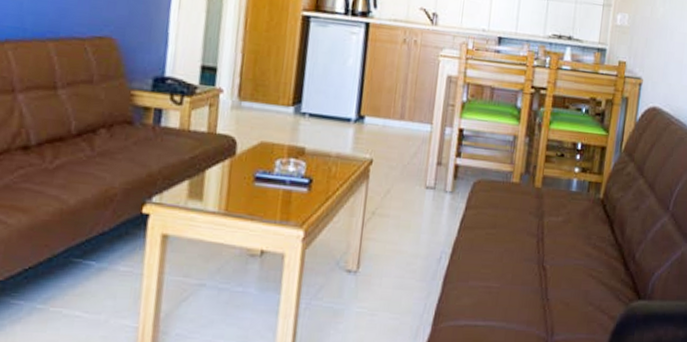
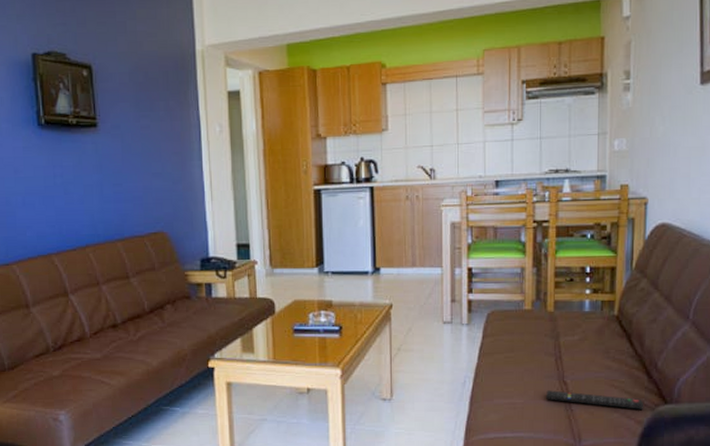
remote control: none [523,275,619,304] -> present [546,390,644,410]

